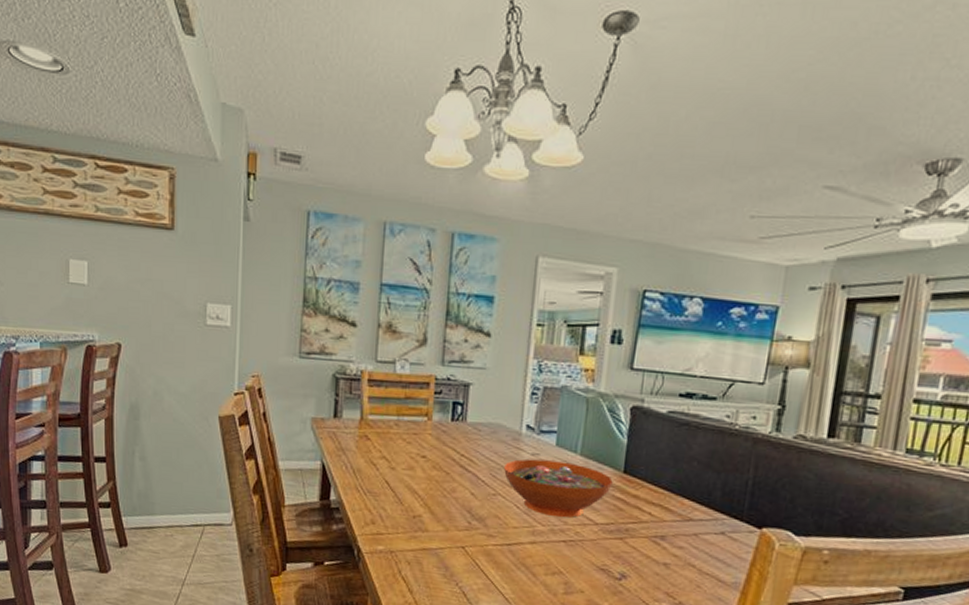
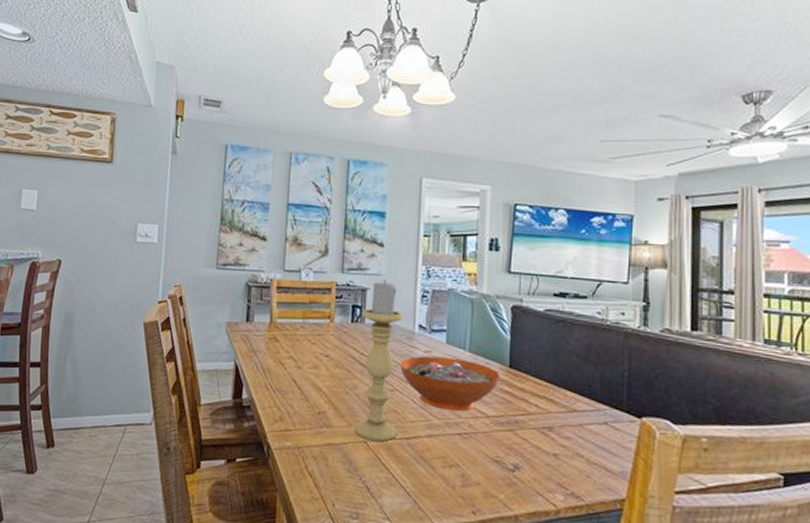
candle holder: none [451,375,509,548] -> present [354,280,403,442]

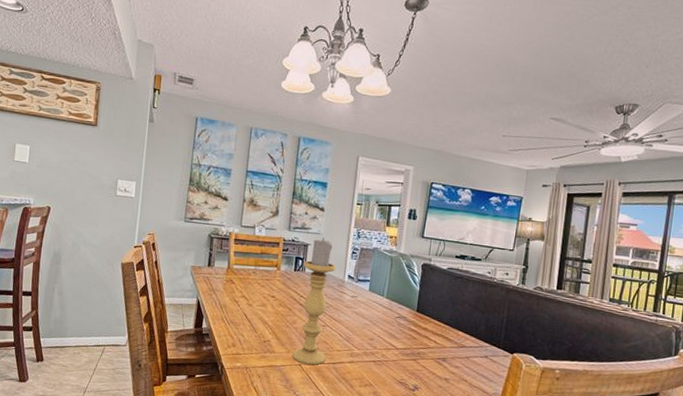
decorative bowl: present [400,356,500,412] -> none [331,300,409,344]

